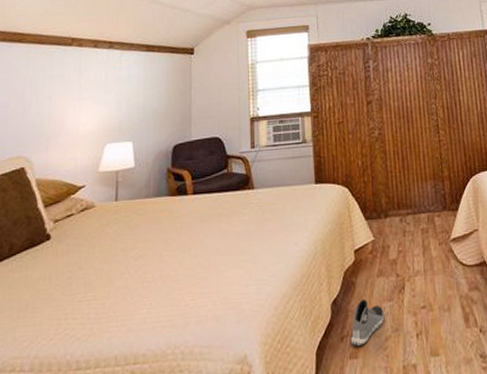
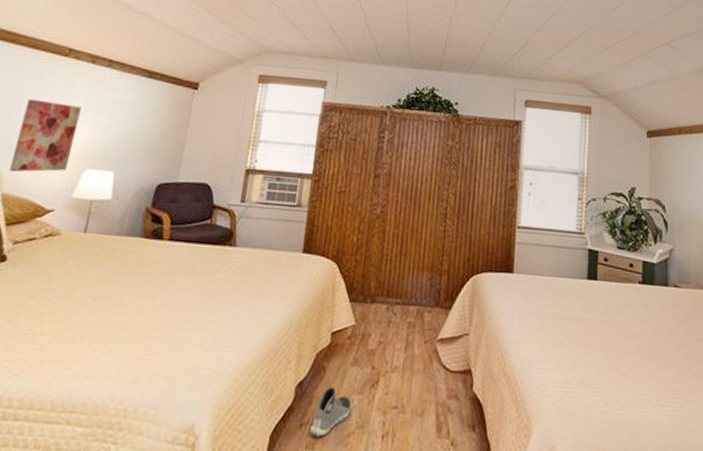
wall art: none [38,88,92,159] -> present [8,98,82,172]

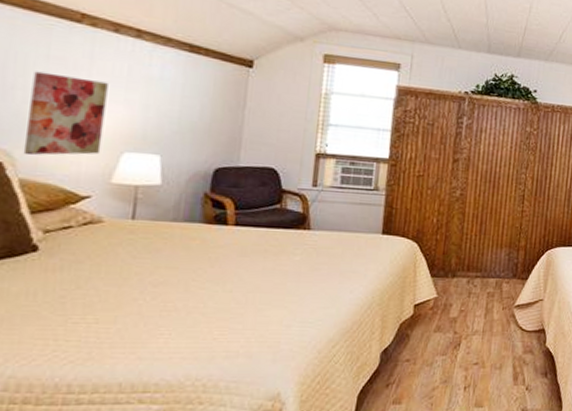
sneaker: present [310,387,352,437] -> none [397,351,436,393]

